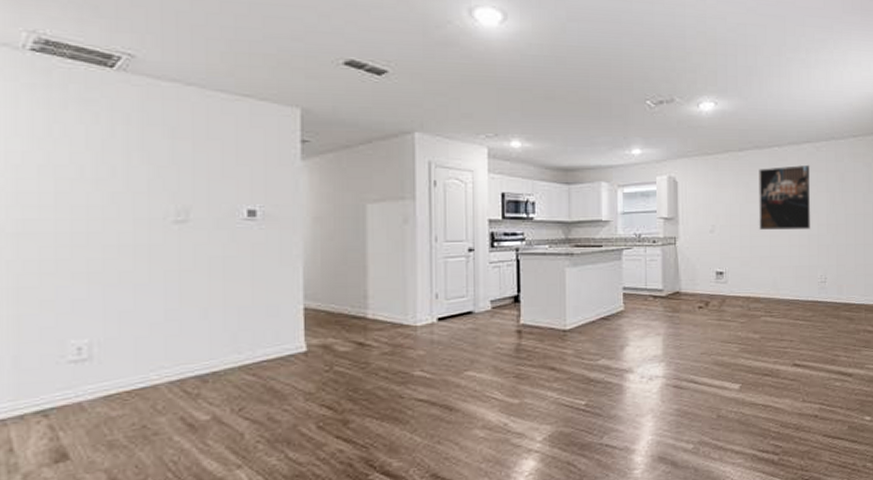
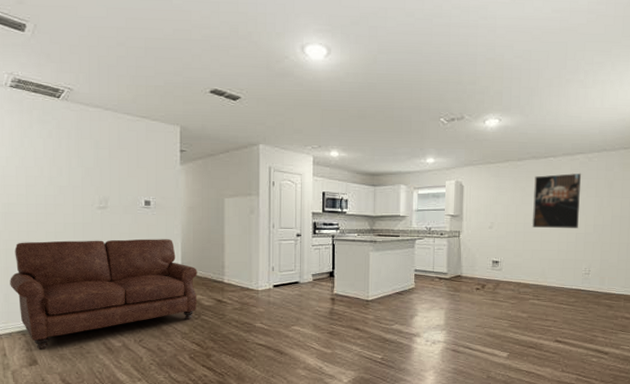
sofa: none [23,262,328,438] -> present [10,239,197,351]

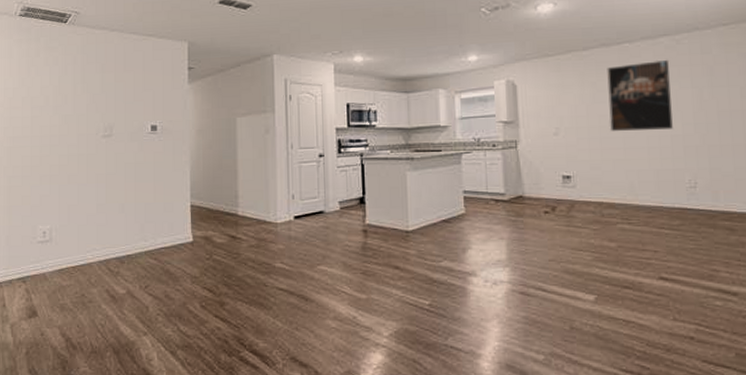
sofa: present [10,239,197,351] -> none [12,167,208,300]

